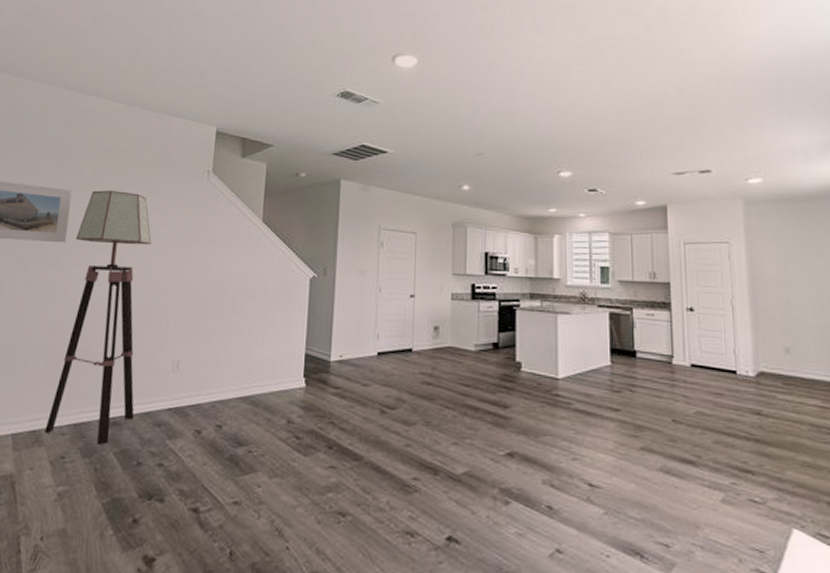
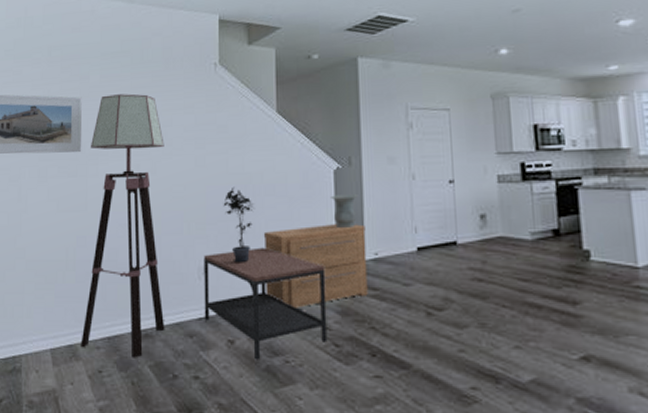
coffee table: none [174,344,294,450] -> present [203,247,328,360]
potted plant: none [203,287,233,359] -> present [223,186,254,263]
chest of drawers: none [236,327,334,402] -> present [263,224,368,308]
vessel: none [305,301,329,331] -> present [331,195,358,228]

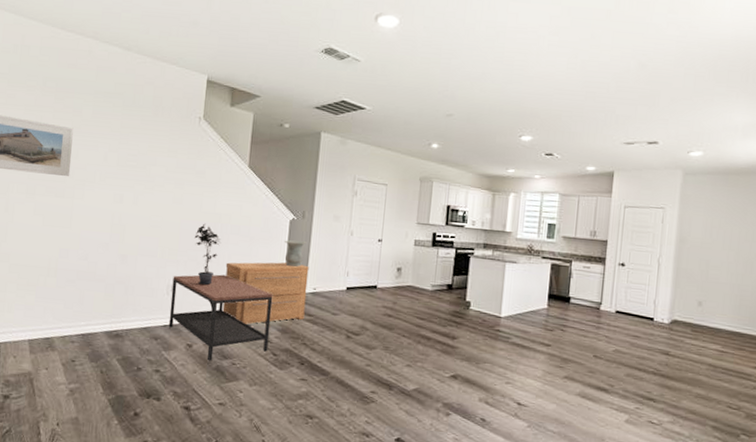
floor lamp: present [81,94,165,358] -> none [57,129,148,353]

